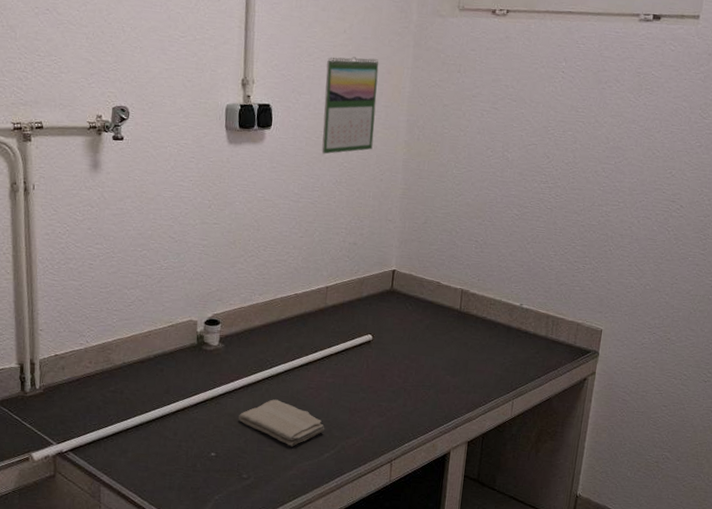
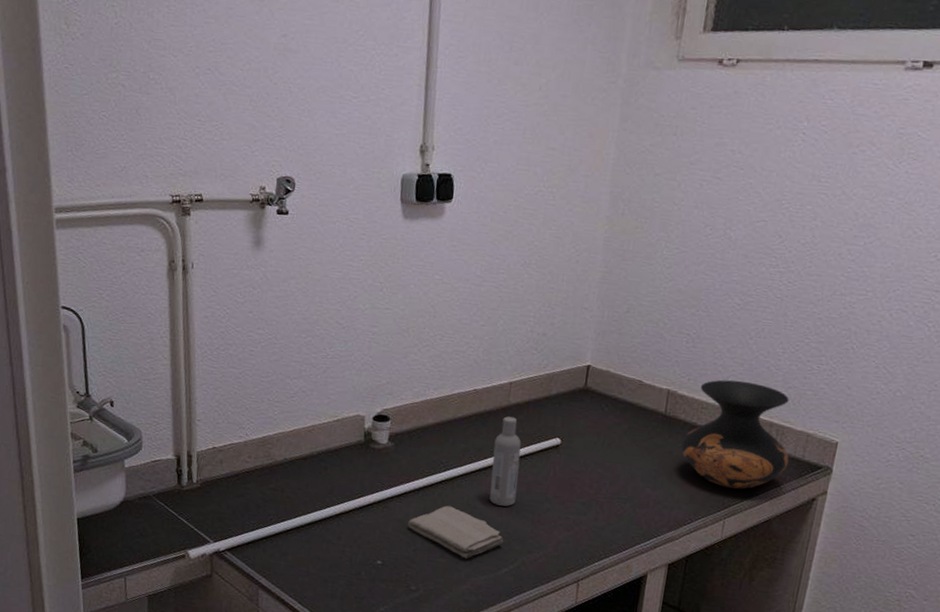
bottle: none [311,317,338,398] -> present [489,416,521,507]
calendar: present [321,57,379,154] -> none [509,118,580,232]
vase: none [474,279,564,373] -> present [681,379,789,489]

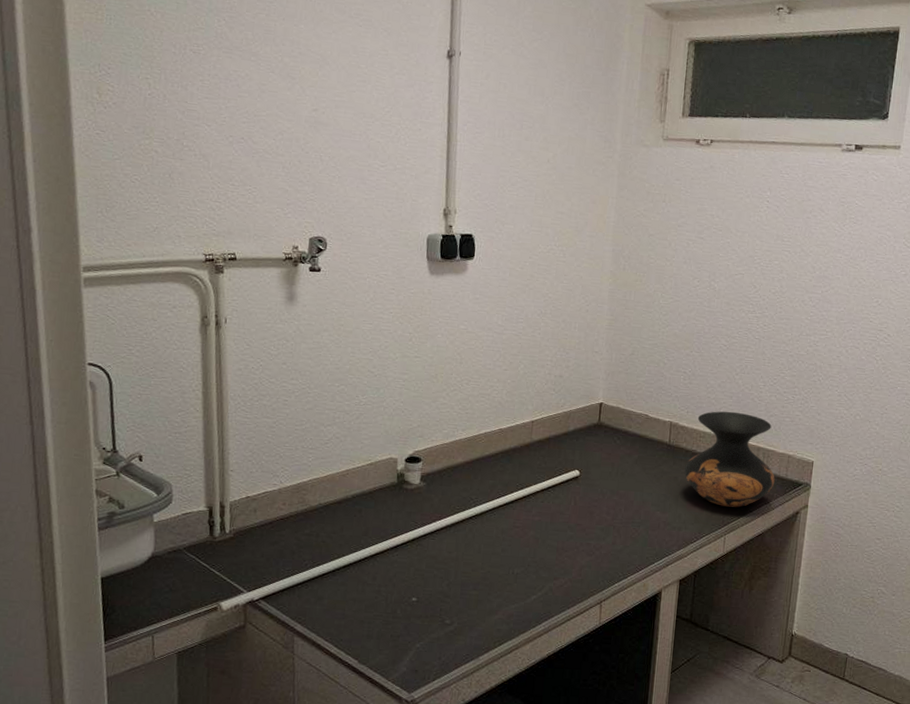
washcloth: present [408,505,504,559] -> none [441,539,532,589]
bottle: present [489,416,521,507] -> none [517,452,544,537]

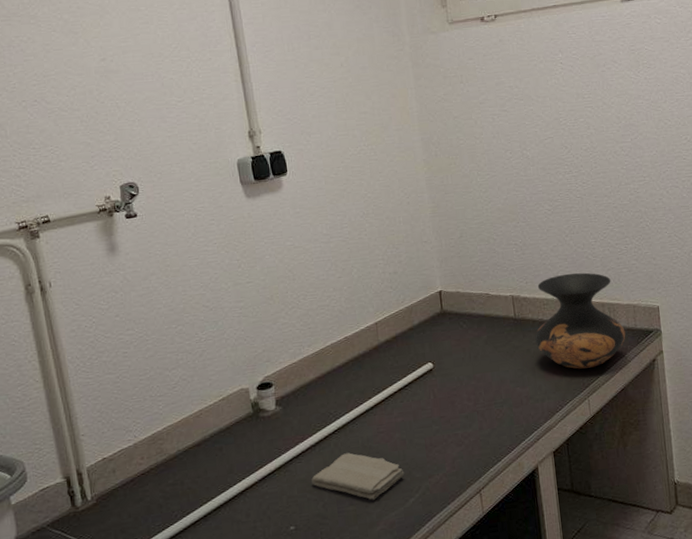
washcloth: none [441,539,532,589] -> present [311,452,405,500]

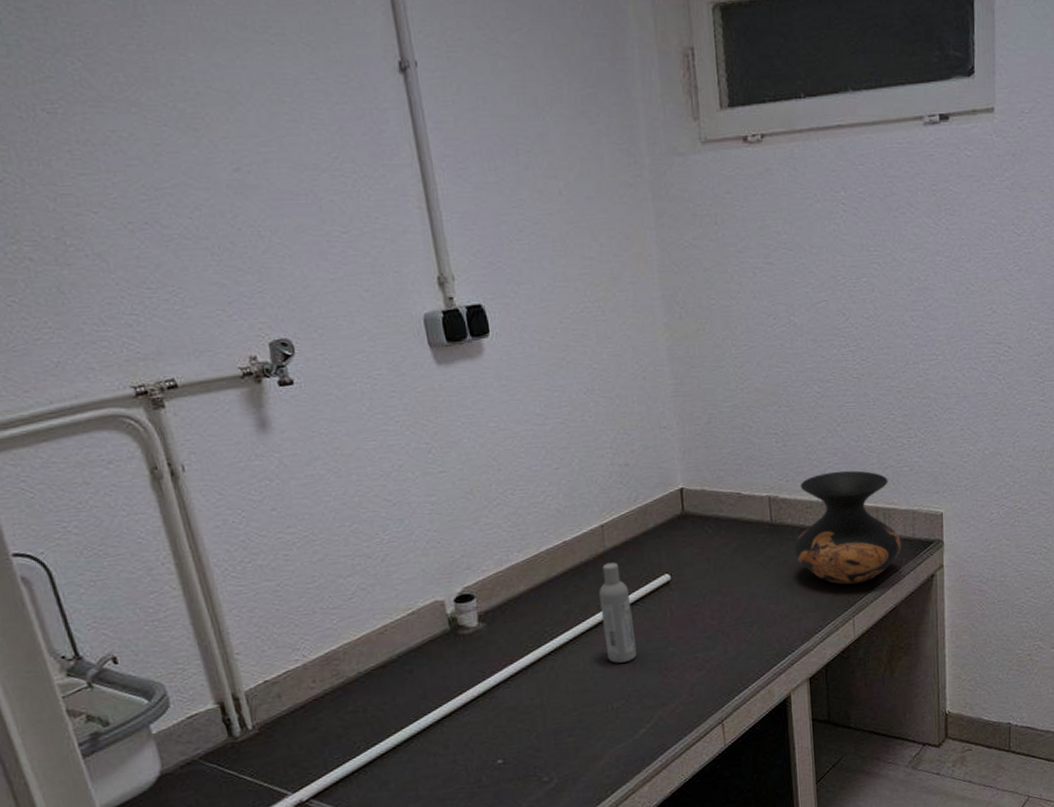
washcloth: present [311,452,405,500] -> none [523,677,634,731]
bottle: none [374,354,406,440] -> present [599,562,637,663]

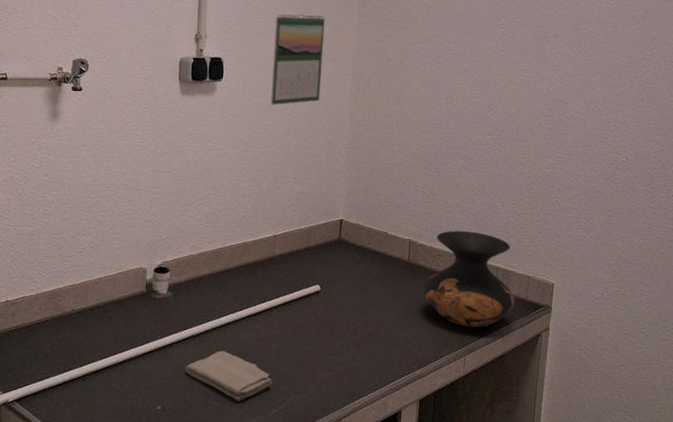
washcloth: none [523,677,634,731] -> present [185,350,273,401]
calendar: none [544,223,625,358] -> present [270,13,326,105]
bottle: present [599,562,637,663] -> none [259,266,286,350]

